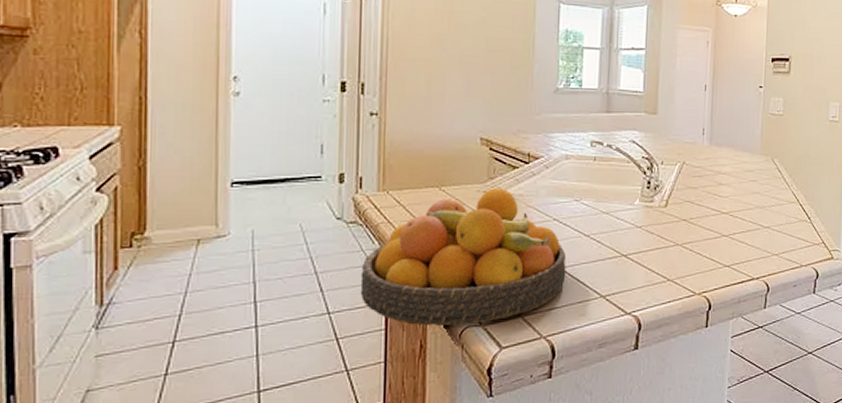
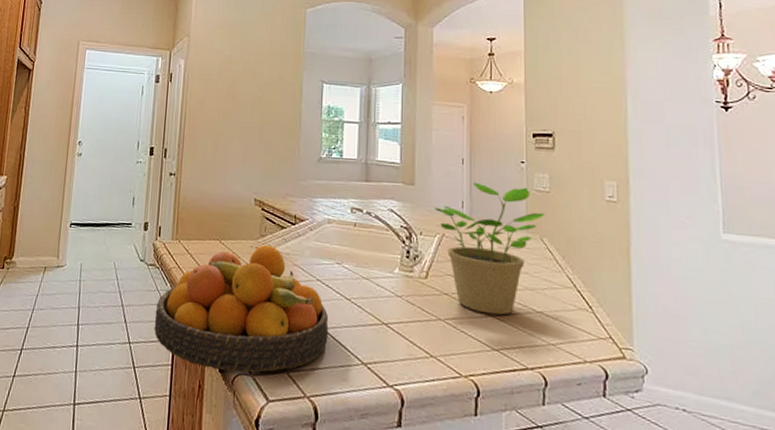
potted plant: none [675,108,777,234] -> present [433,182,544,316]

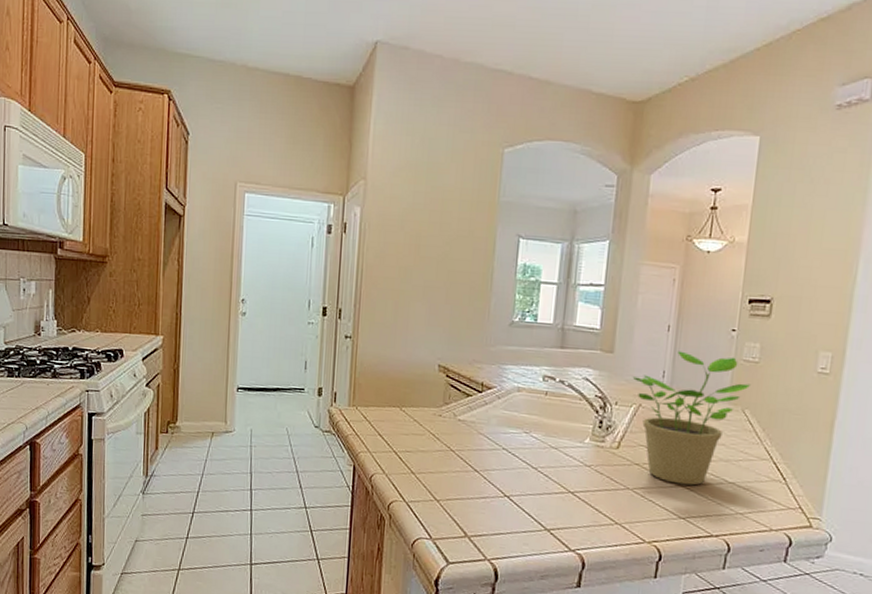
fruit bowl: present [154,245,329,373] -> none [331,412,513,537]

